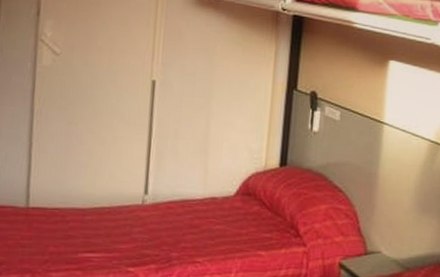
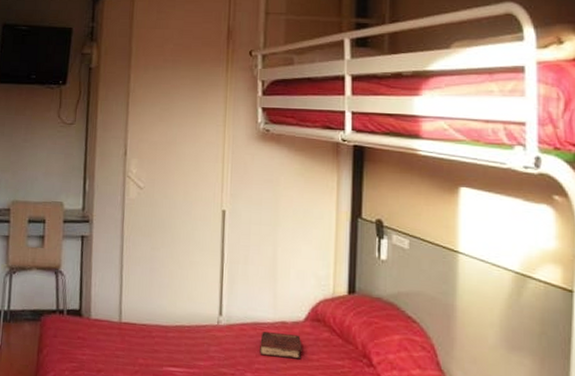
hardback book: none [187,209,231,235] -> present [260,332,302,360]

